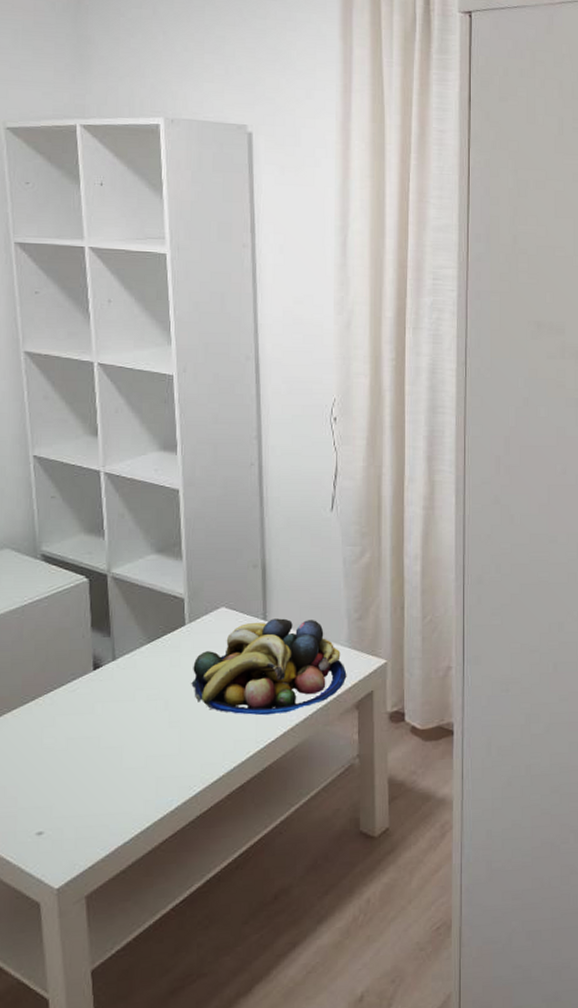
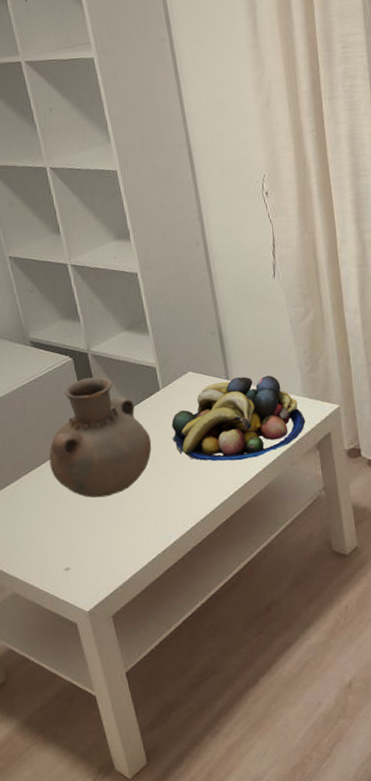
vase: none [40,603,166,748] -> present [49,377,152,498]

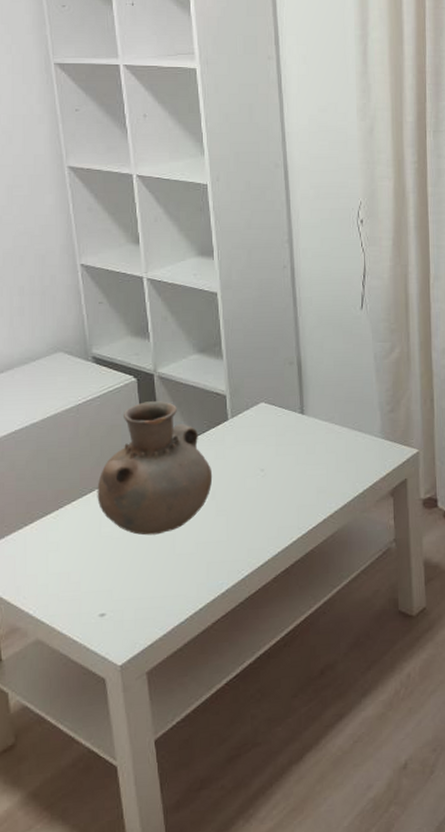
fruit bowl: present [171,375,305,461] -> none [236,412,380,504]

